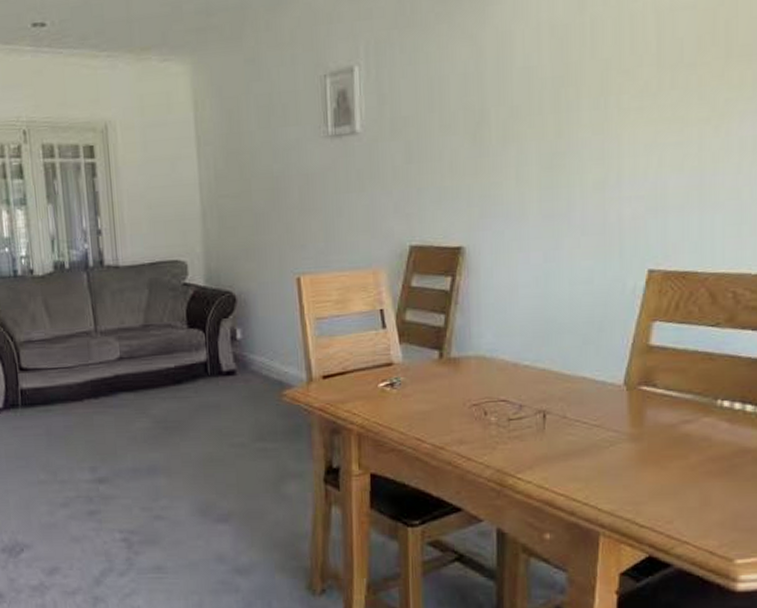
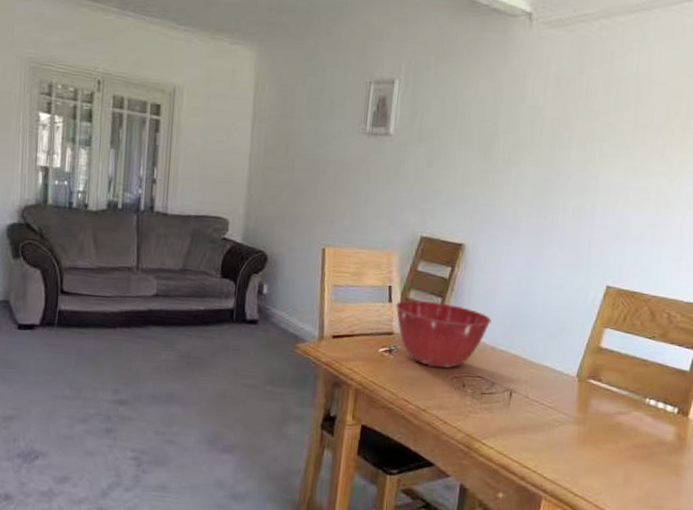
mixing bowl: none [391,320,509,397] -> present [395,300,492,369]

